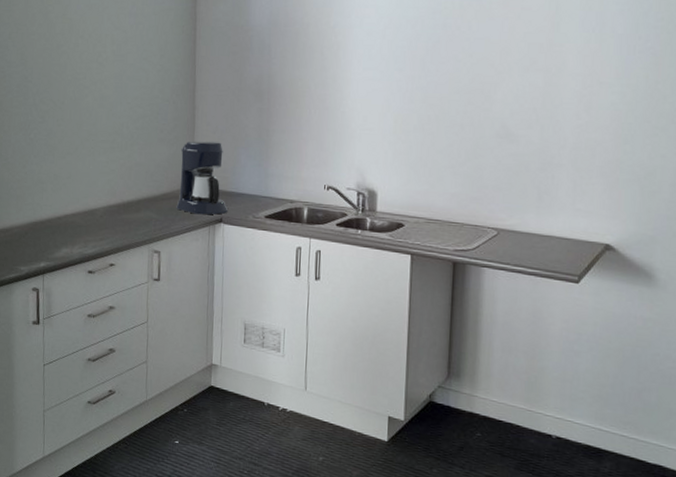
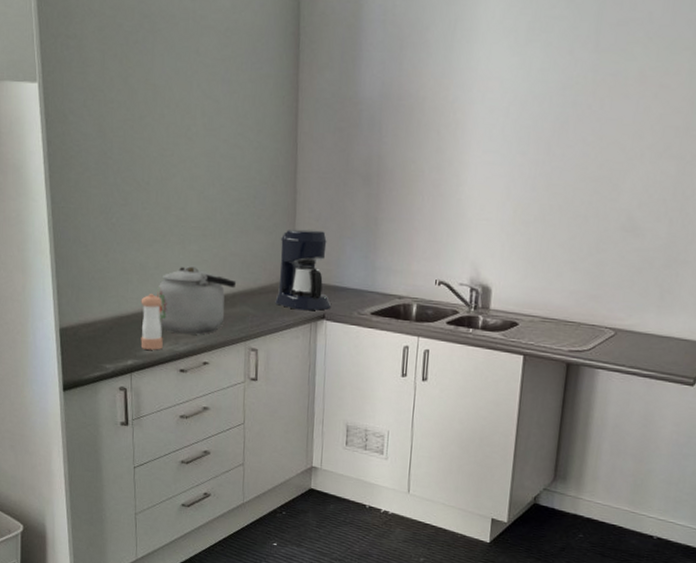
pepper shaker: none [53,201,73,253] -> present [140,294,163,350]
kettle: none [69,176,141,238] -> present [157,266,237,335]

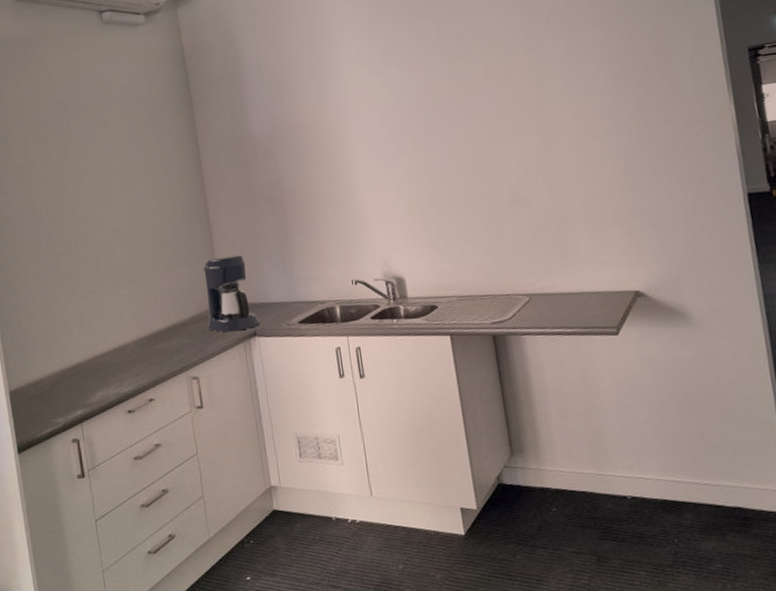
pepper shaker: present [140,294,163,350] -> none [82,342,109,397]
kettle: present [157,266,237,335] -> none [96,309,169,376]

